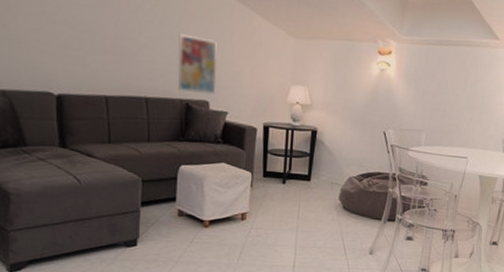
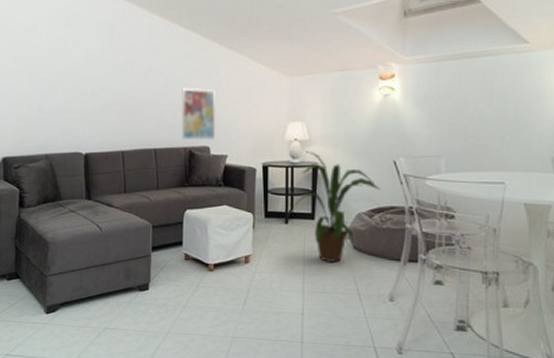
house plant: none [291,115,370,222] -> present [293,151,380,264]

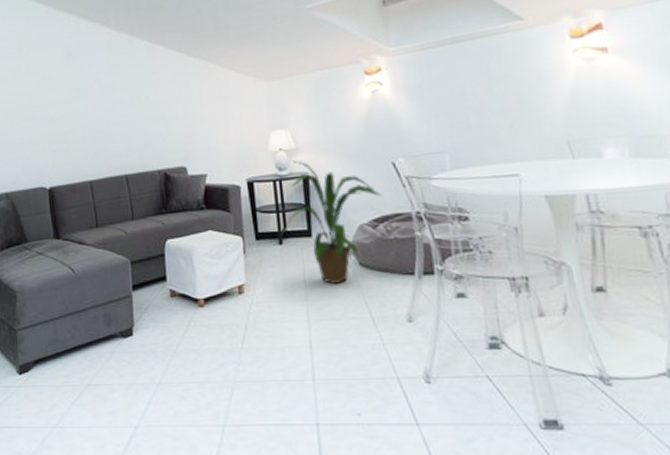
wall art: present [181,88,216,141] -> none [149,104,192,163]

